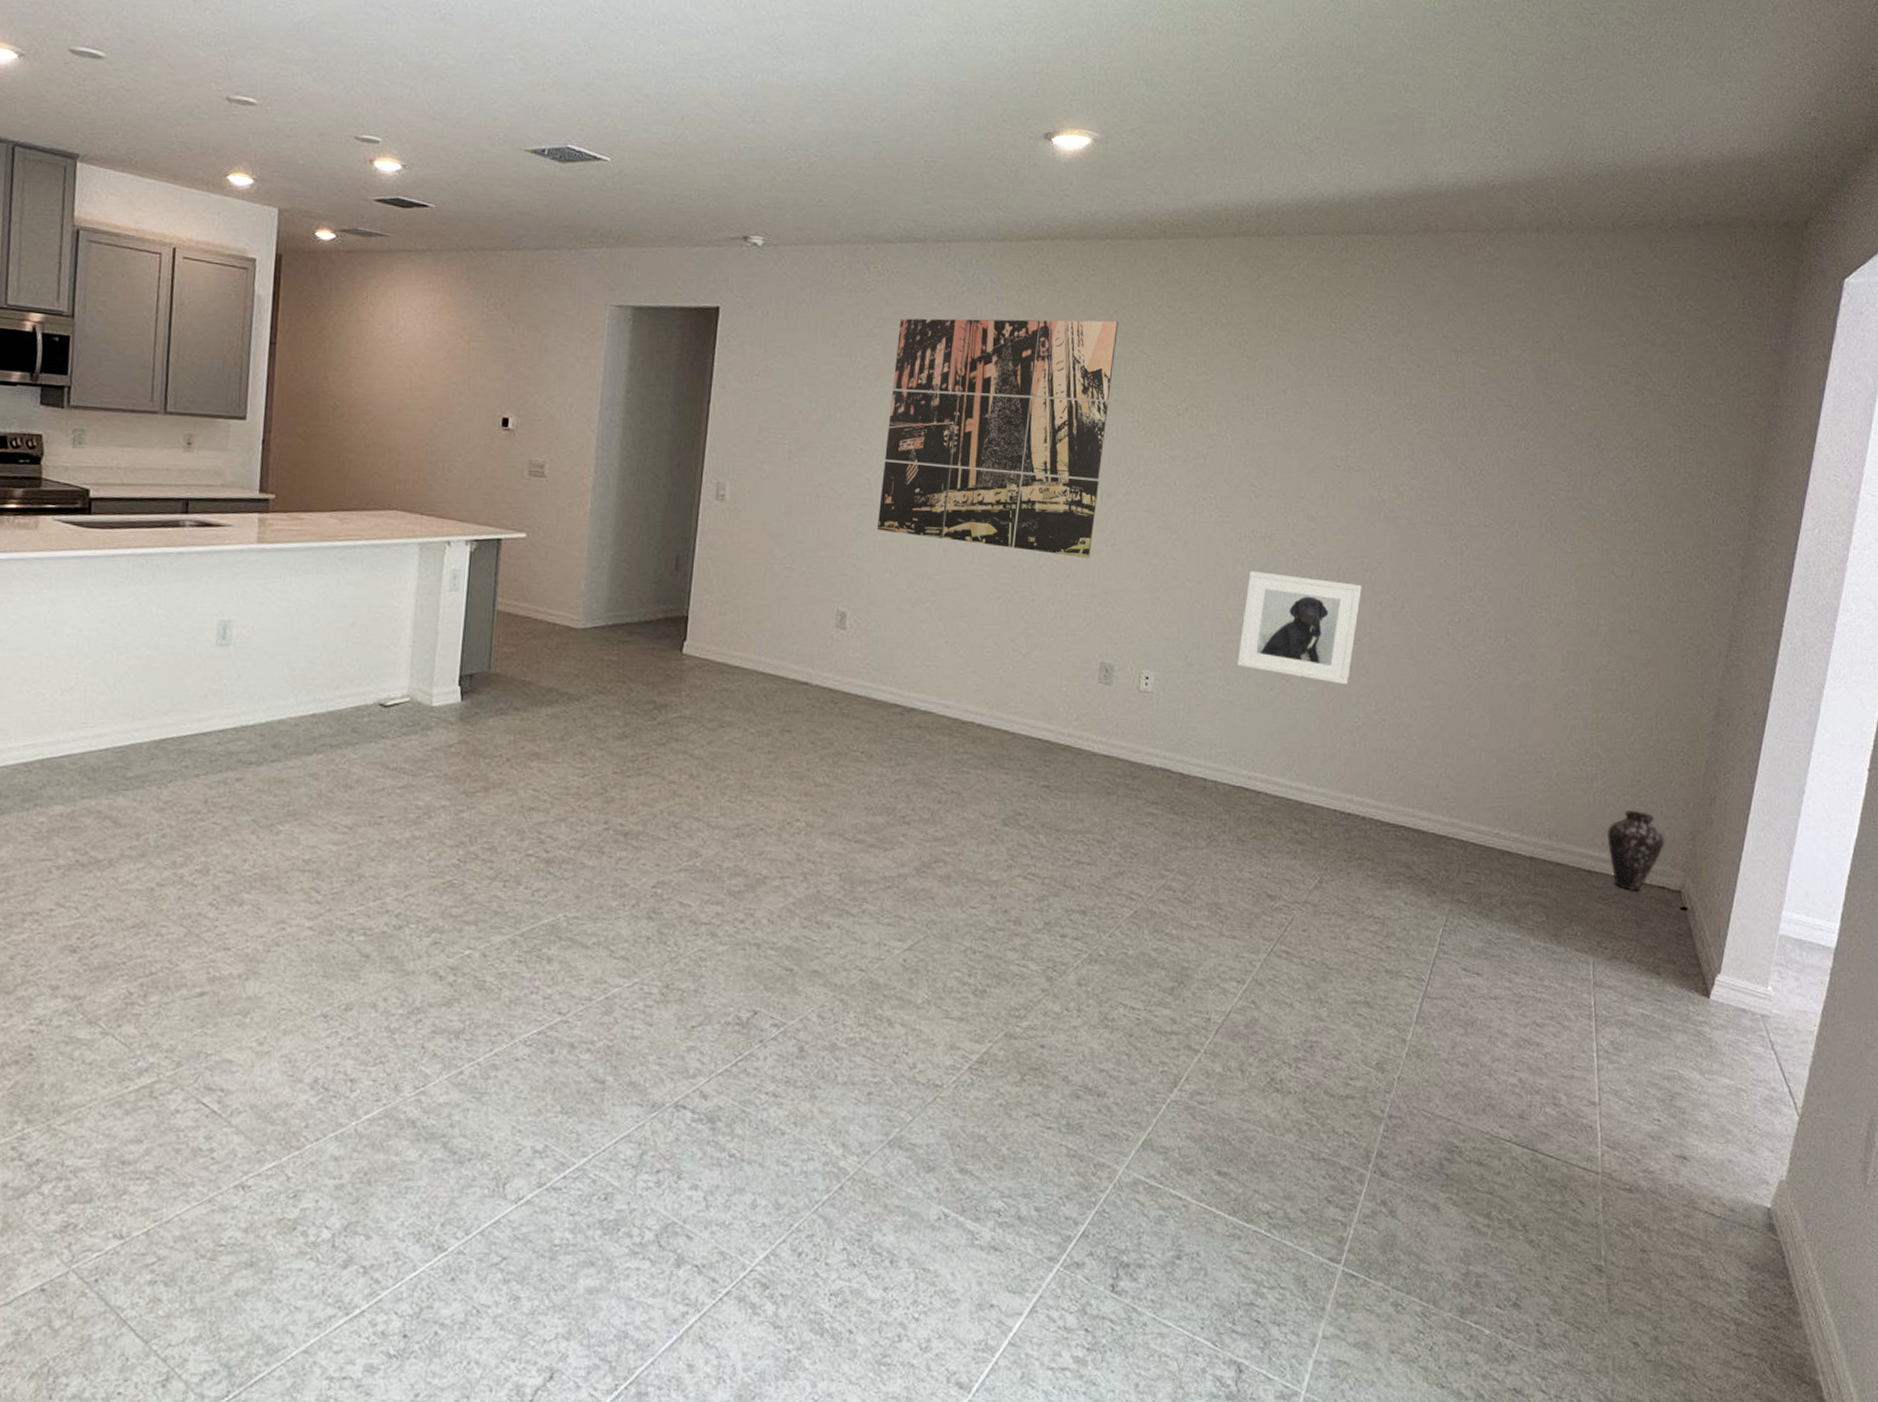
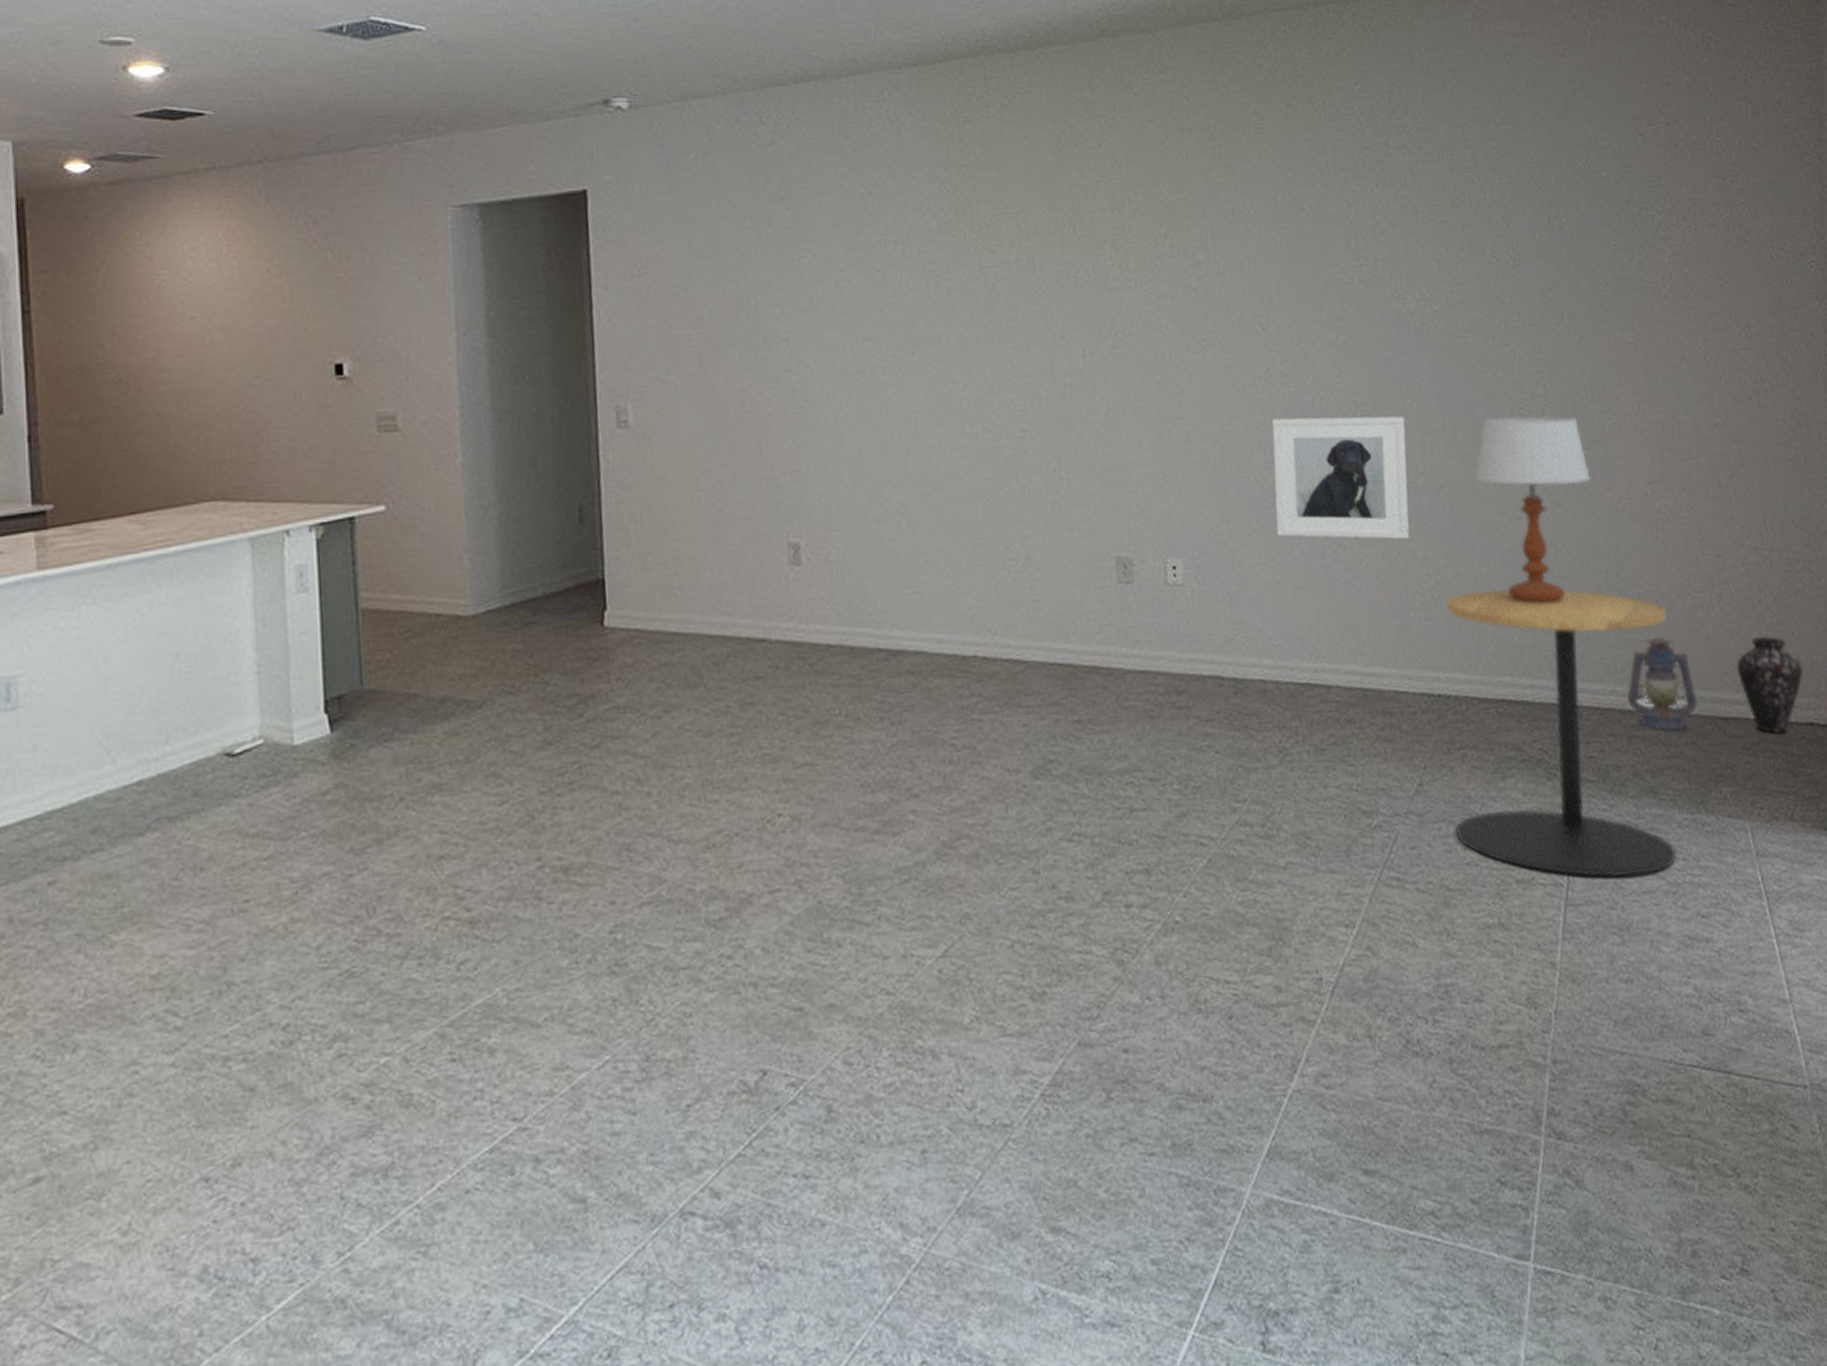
wall art: present [876,318,1118,558] -> none [809,142,1082,437]
side table: none [1343,735,1556,984] -> present [1447,589,1676,878]
table lamp: none [1412,598,1512,755] -> present [1474,415,1591,603]
lantern: none [1507,797,1569,875] -> present [1627,637,1699,732]

